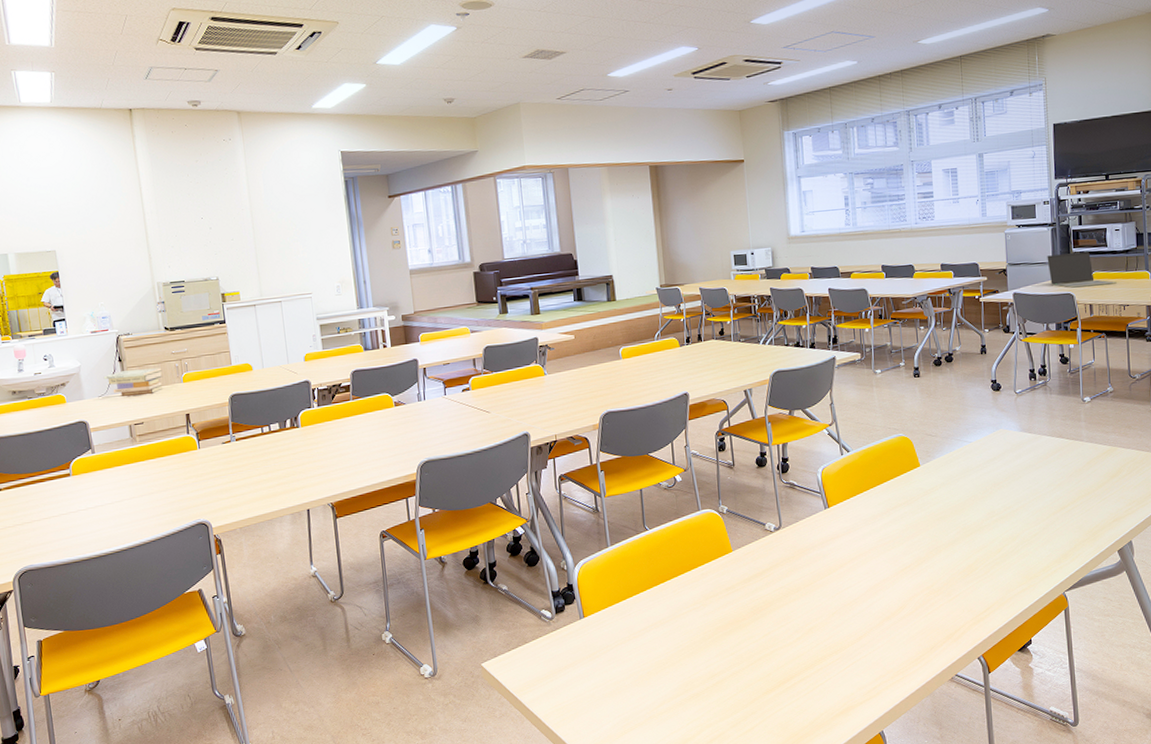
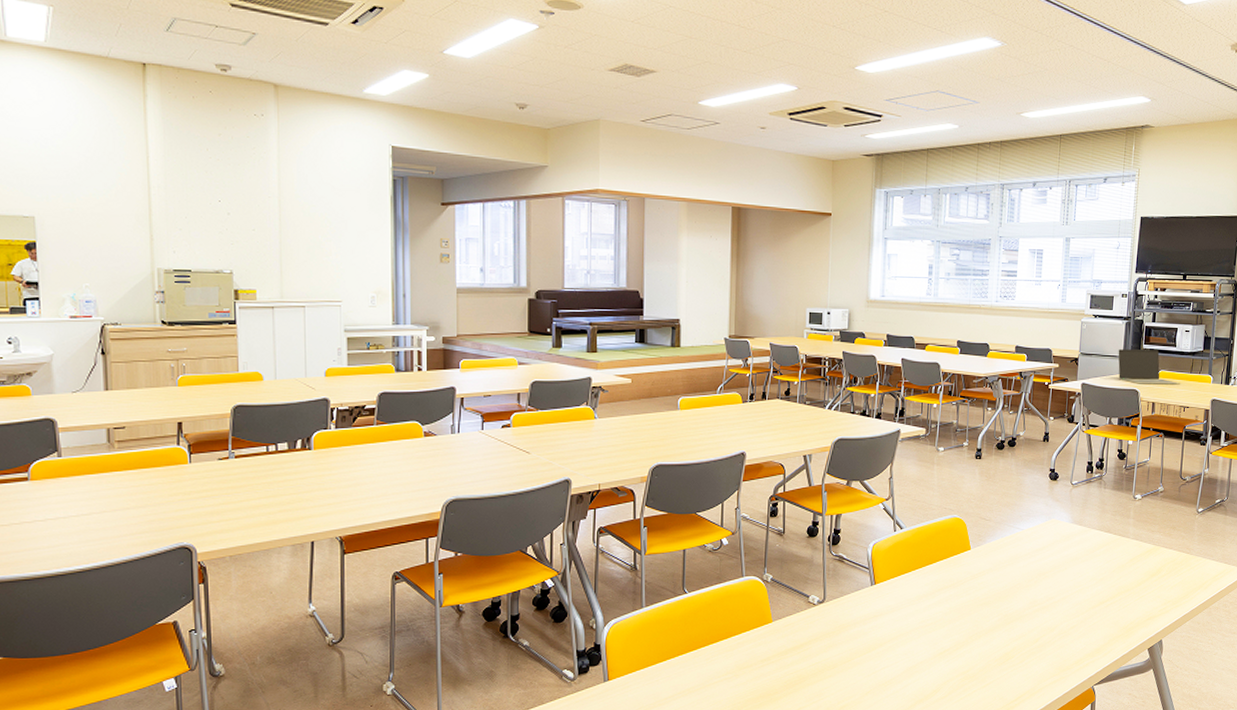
books: present [103,368,162,397] -> none [80,366,154,396]

